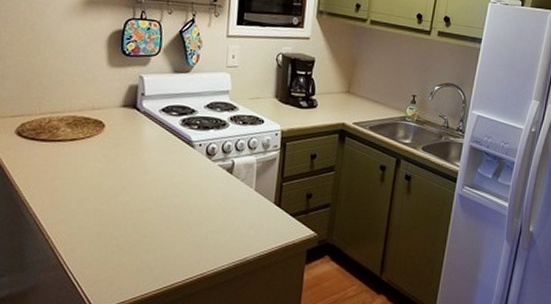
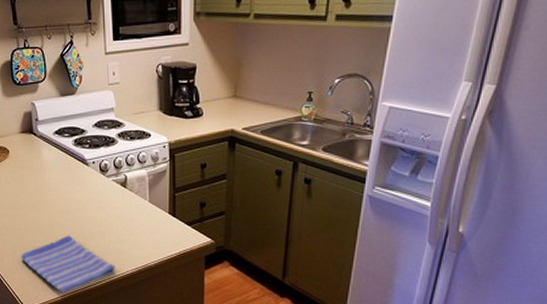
dish towel: none [99,223,210,292] -> present [21,235,115,294]

